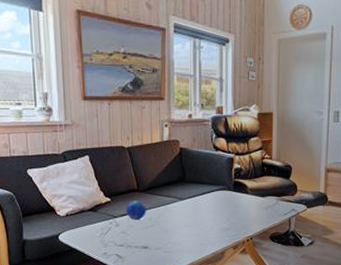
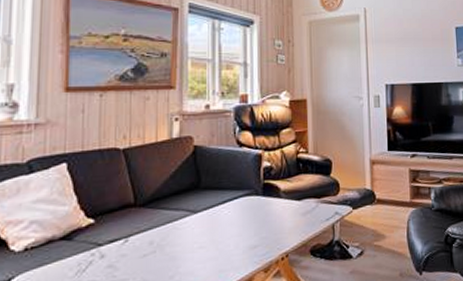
decorative orb: present [126,201,147,221] -> none [116,219,147,247]

